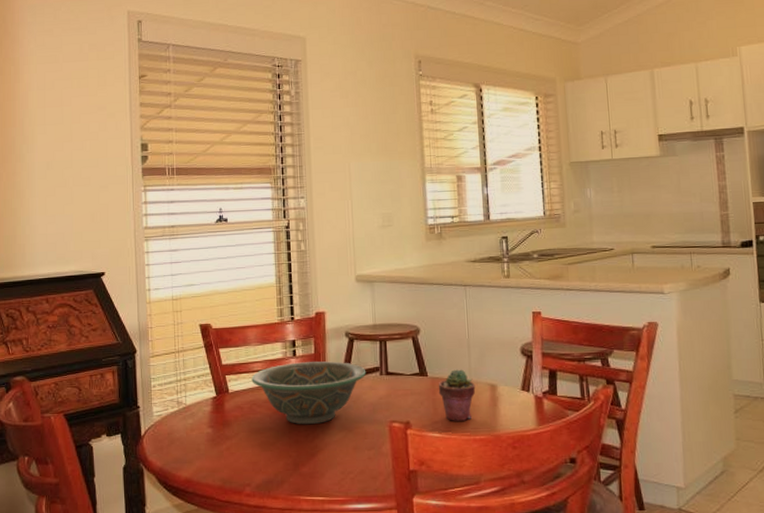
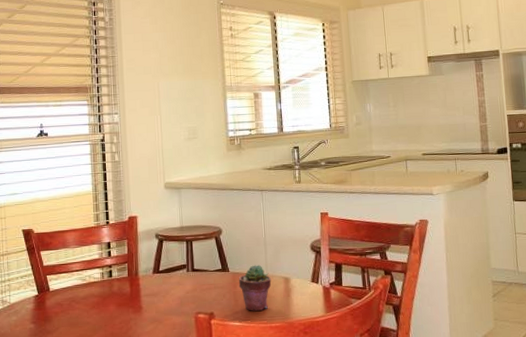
decorative bowl: present [251,361,367,425] -> none [70,260,175,319]

